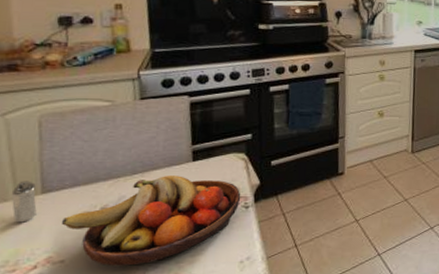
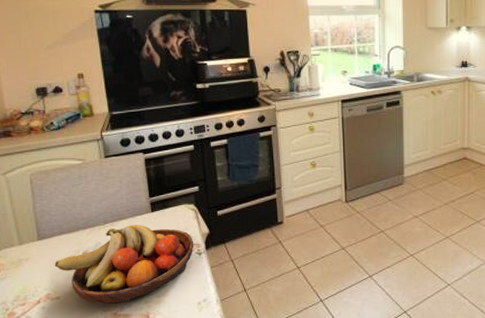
shaker: present [11,181,37,223] -> none [16,229,36,265]

